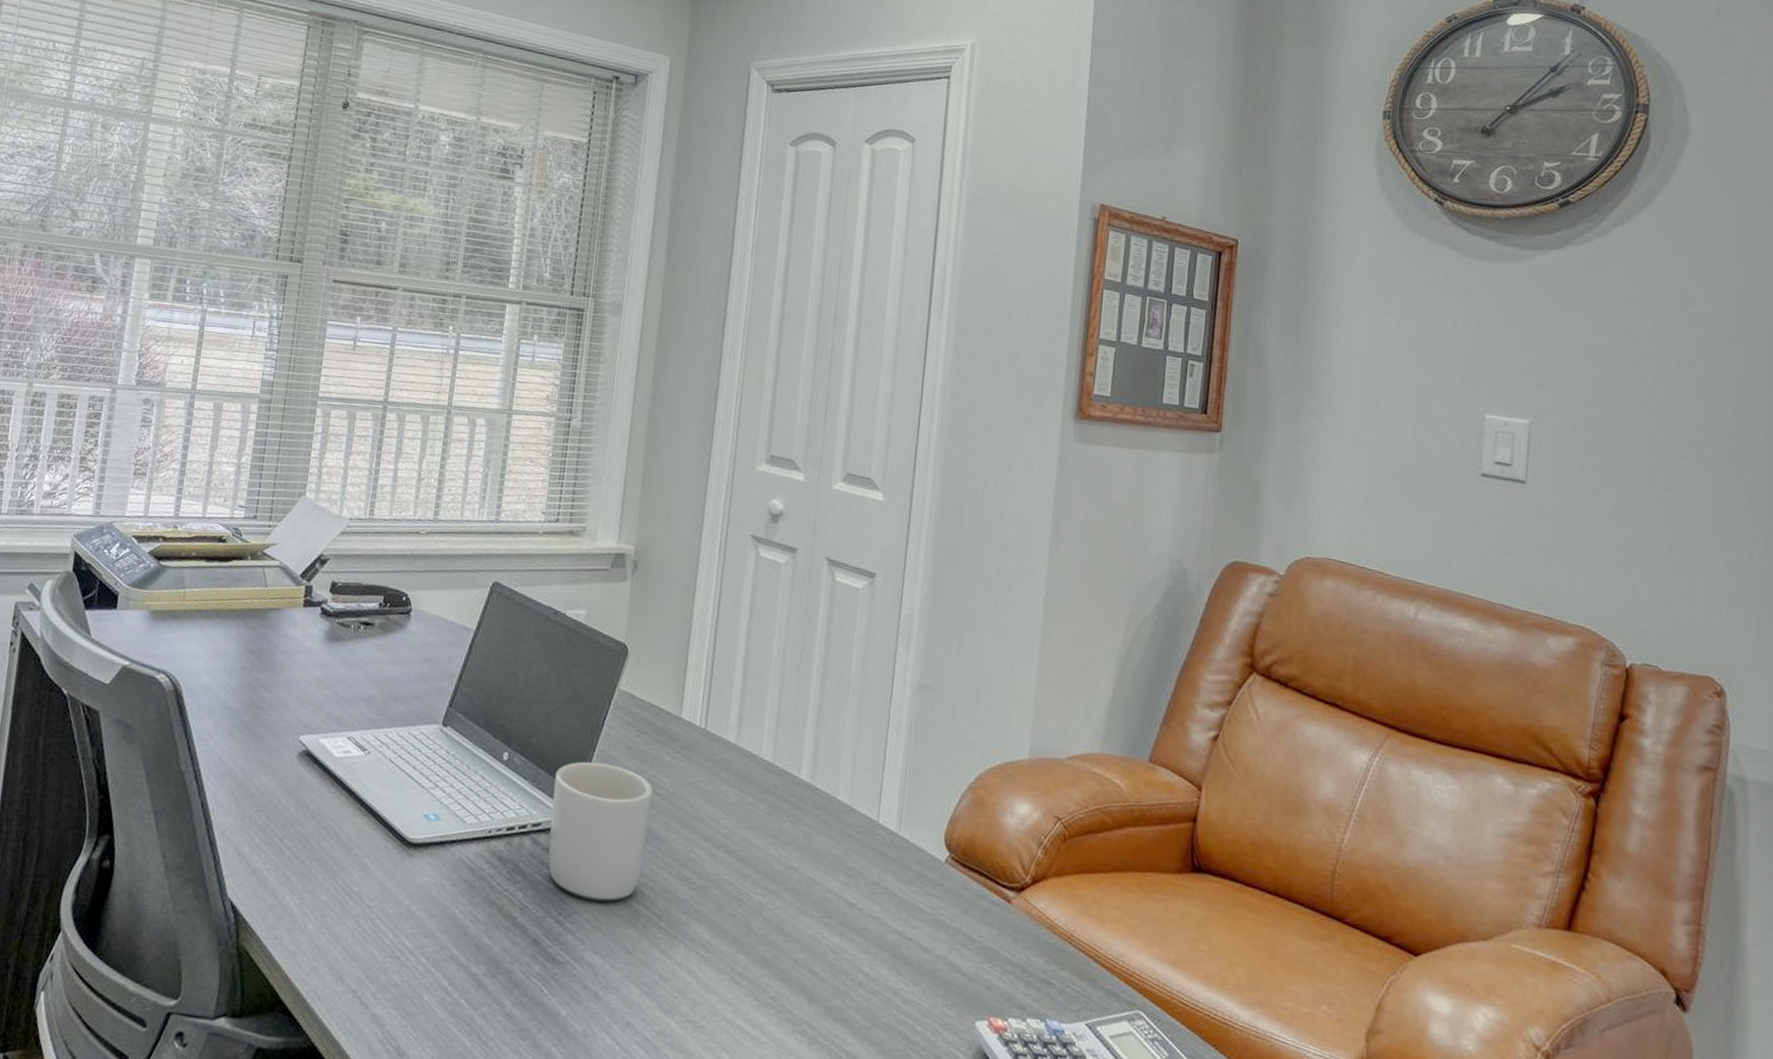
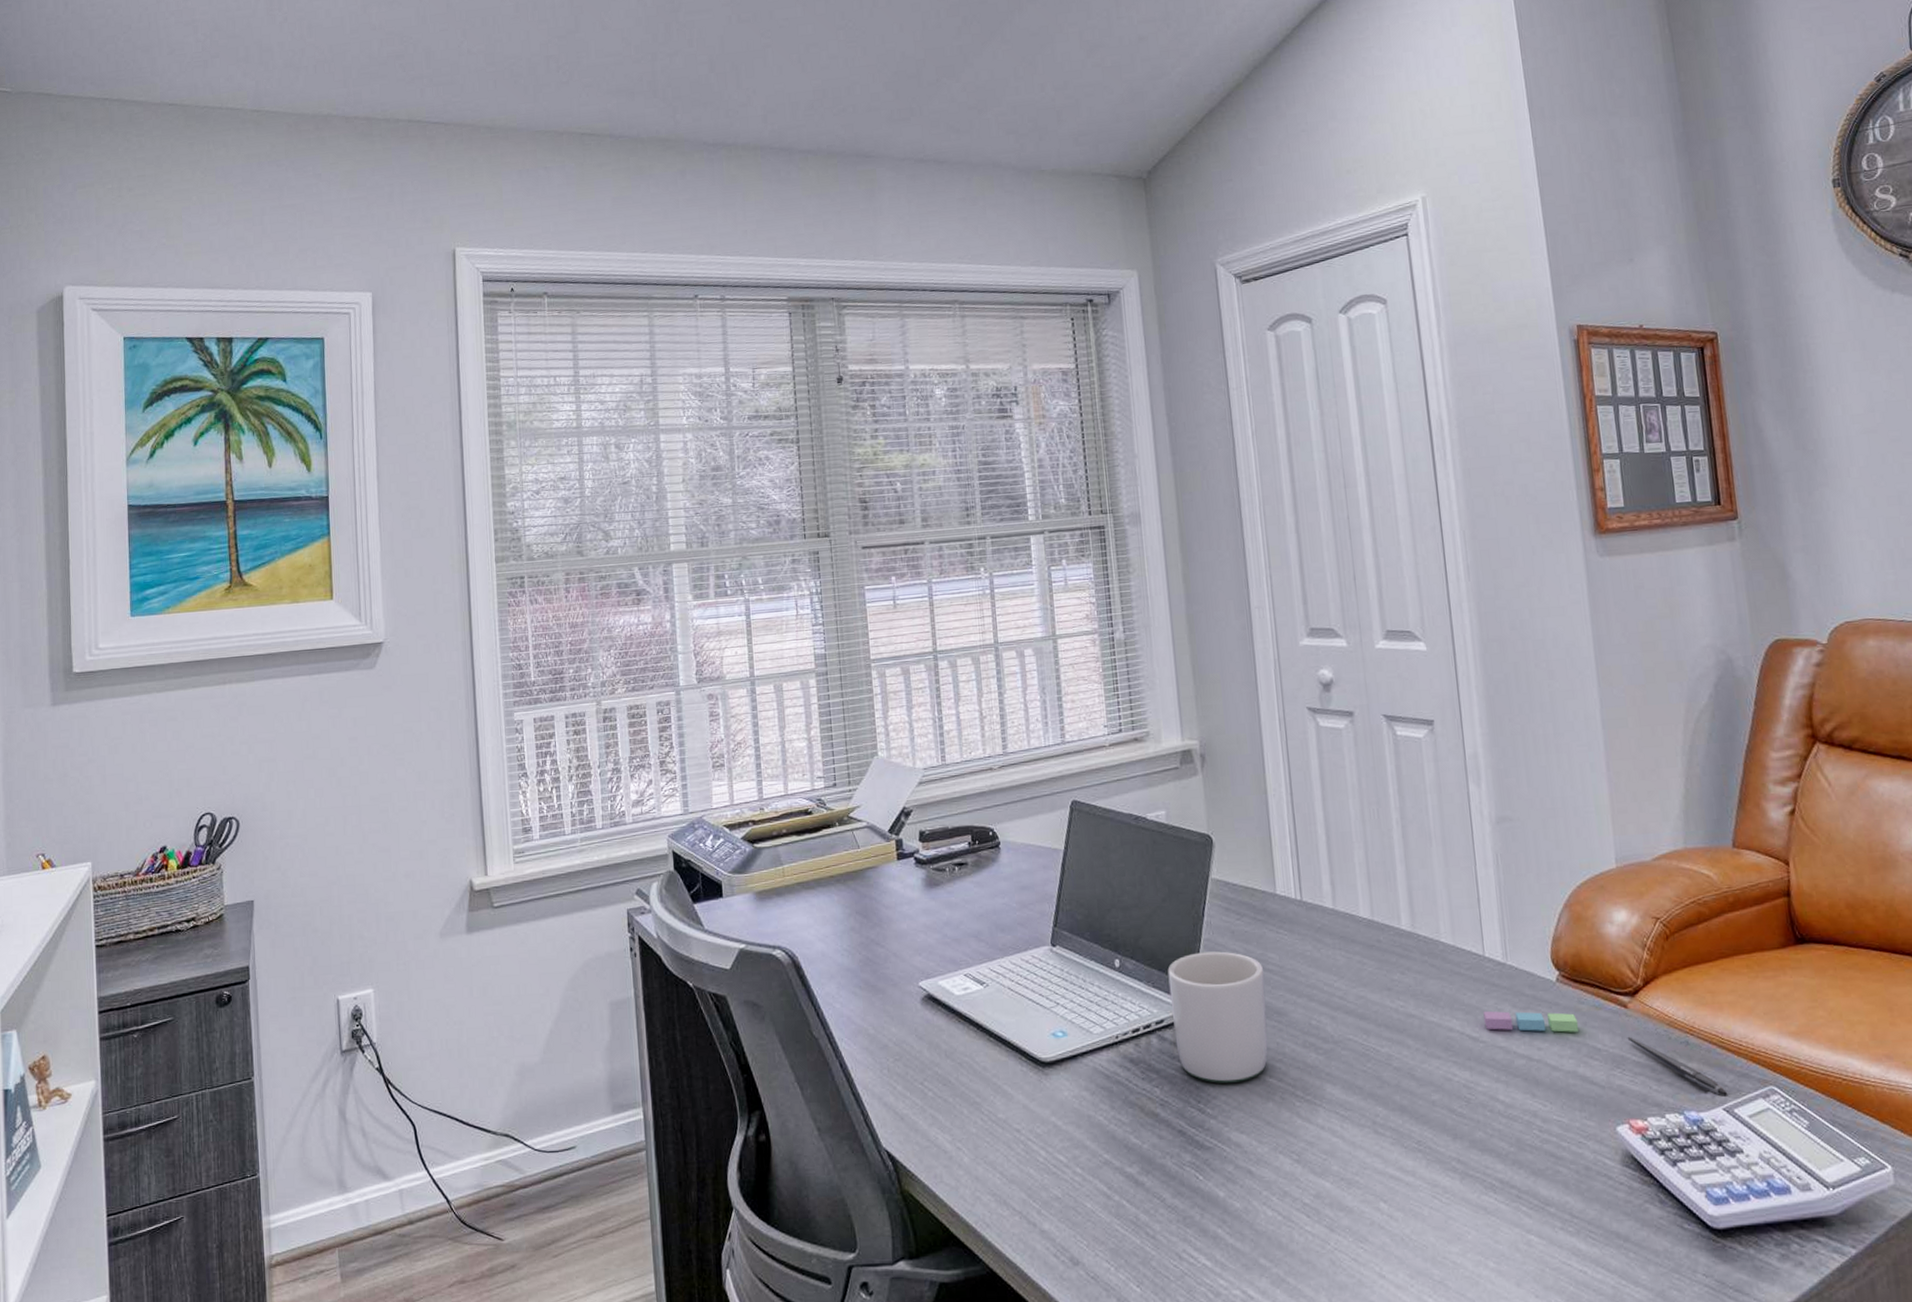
sticky notes: none [864,878,959,918] -> present [1483,1010,1579,1033]
pen: none [1004,932,1093,1012] -> present [1627,1036,1727,1096]

